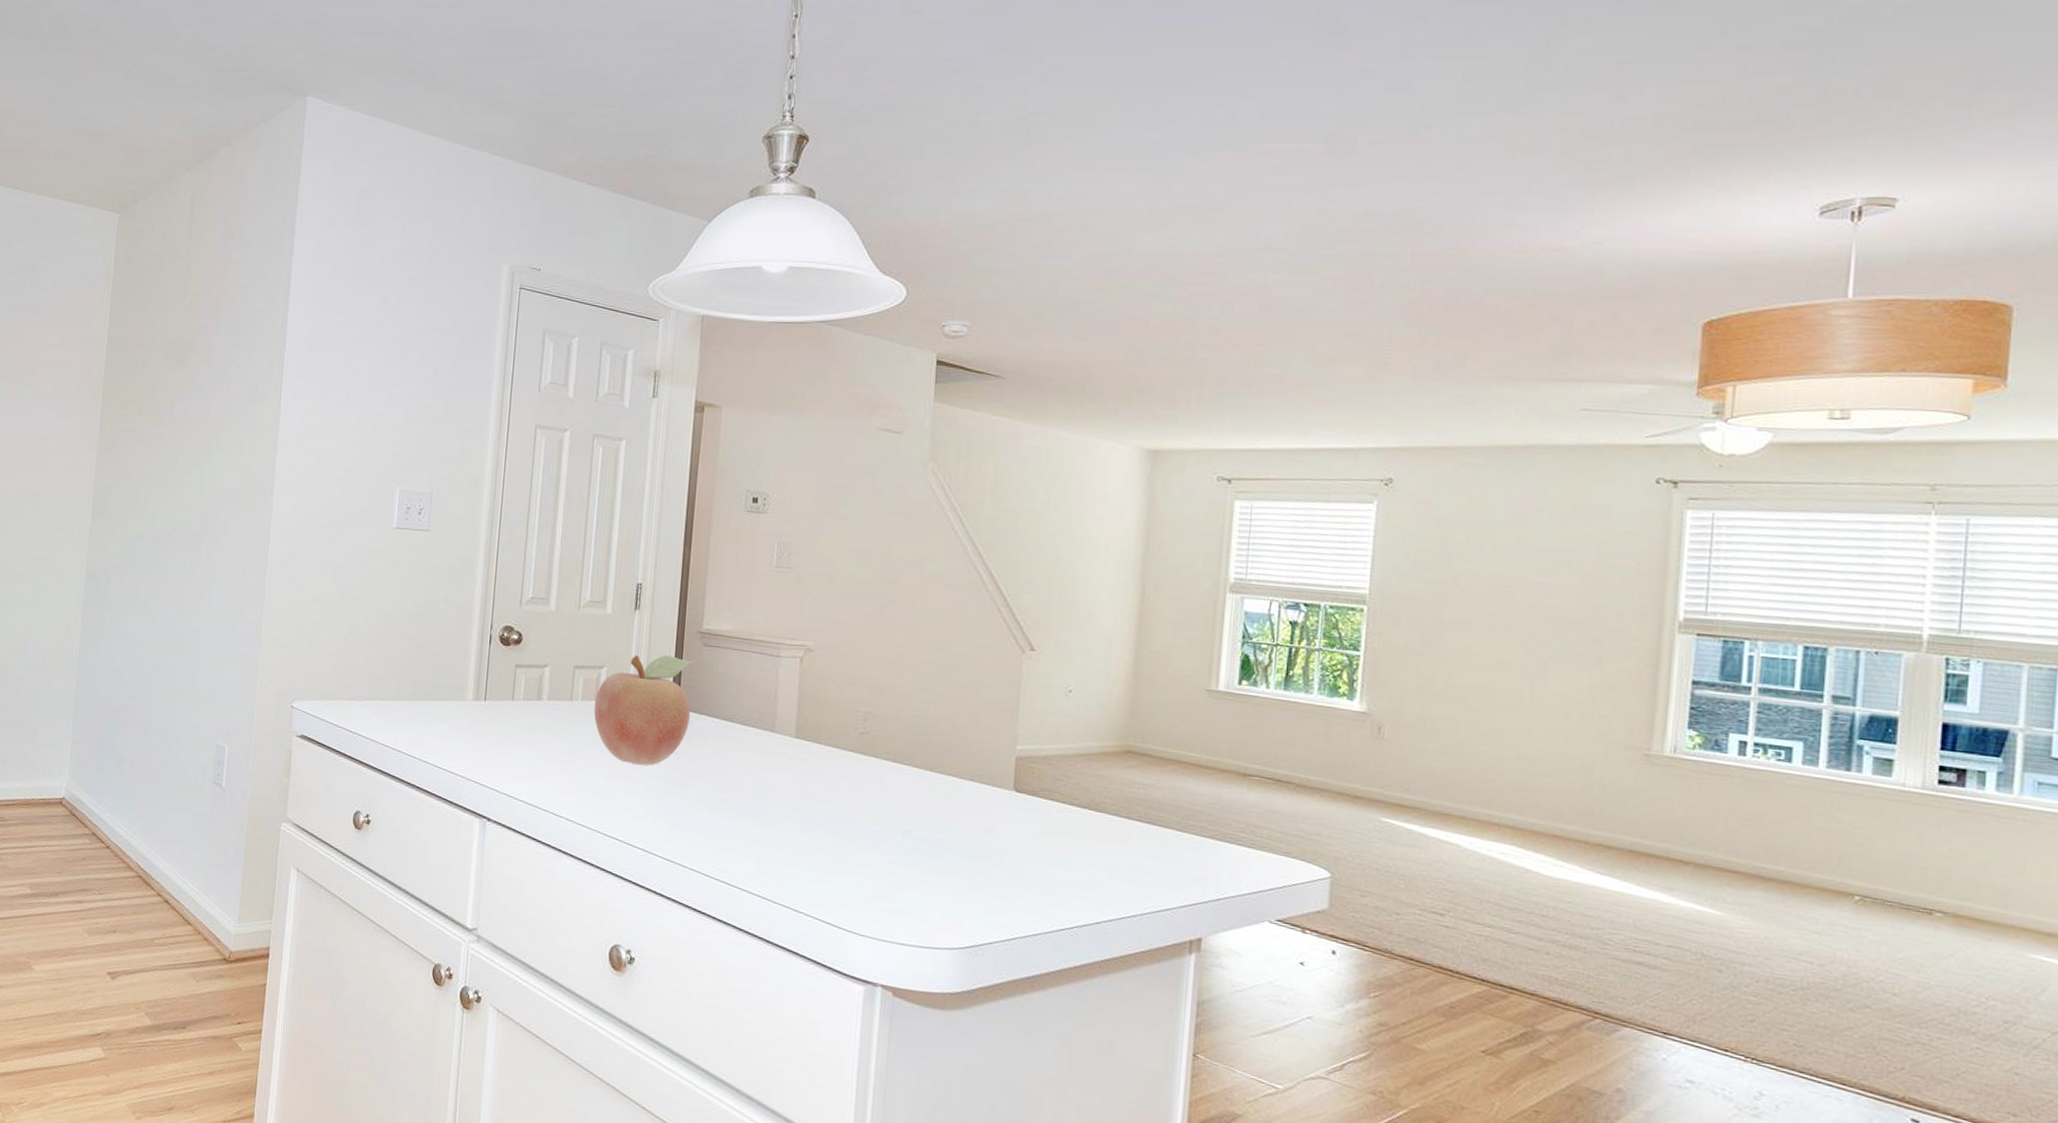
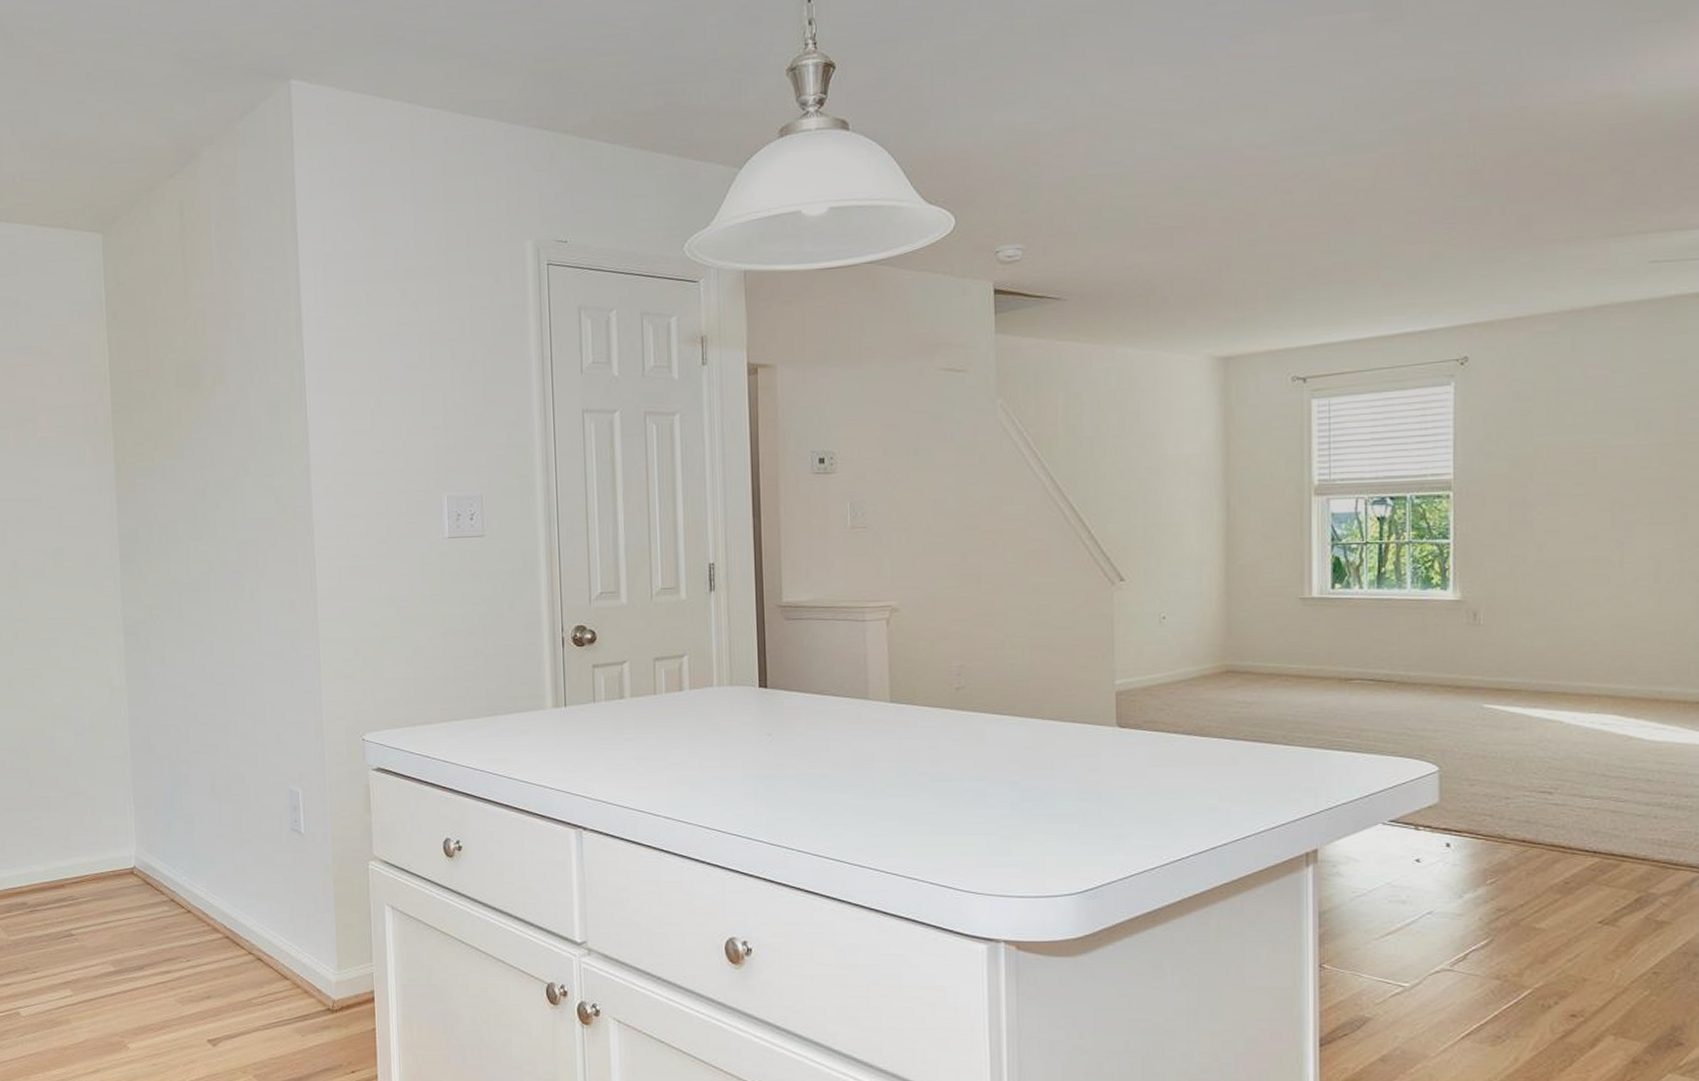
fruit: present [593,655,694,766] -> none [679,634,780,751]

